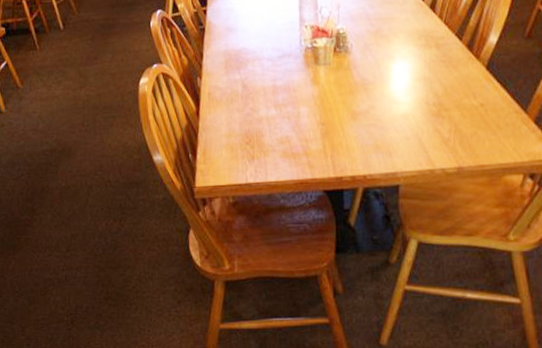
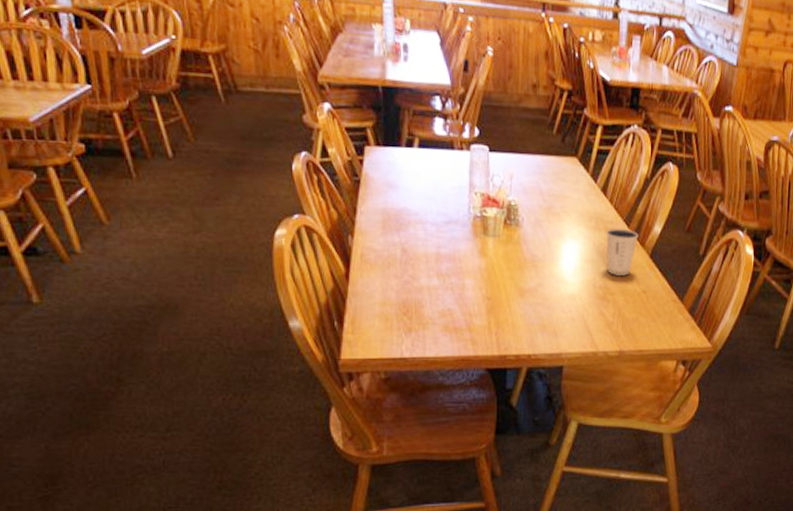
dixie cup: none [437,42,472,91] -> present [606,228,639,276]

